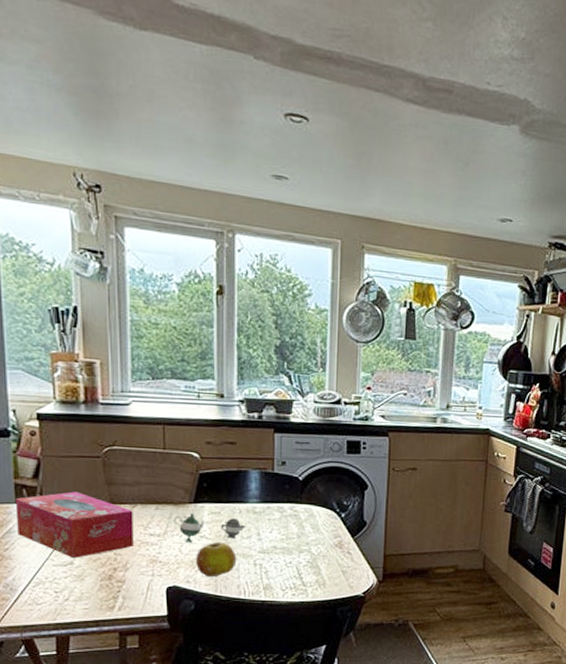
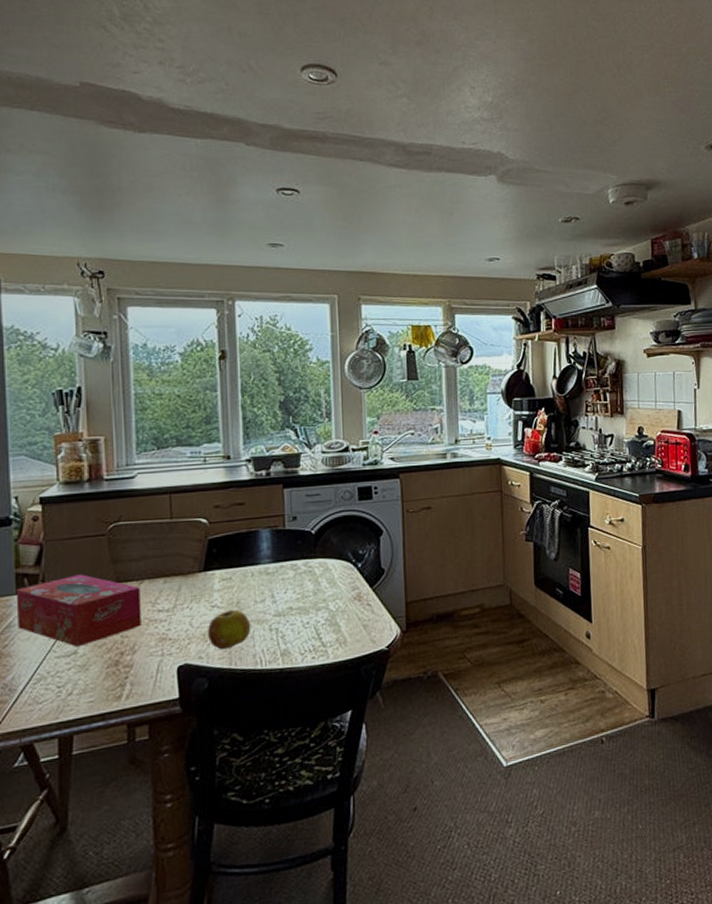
teapot: present [174,513,246,542] -> none [183,582,259,614]

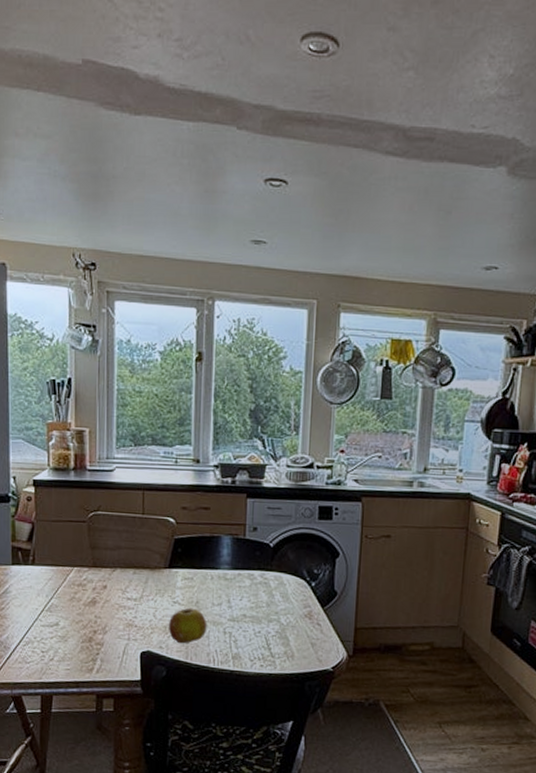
tissue box: present [16,574,141,648] -> none [11,555,113,620]

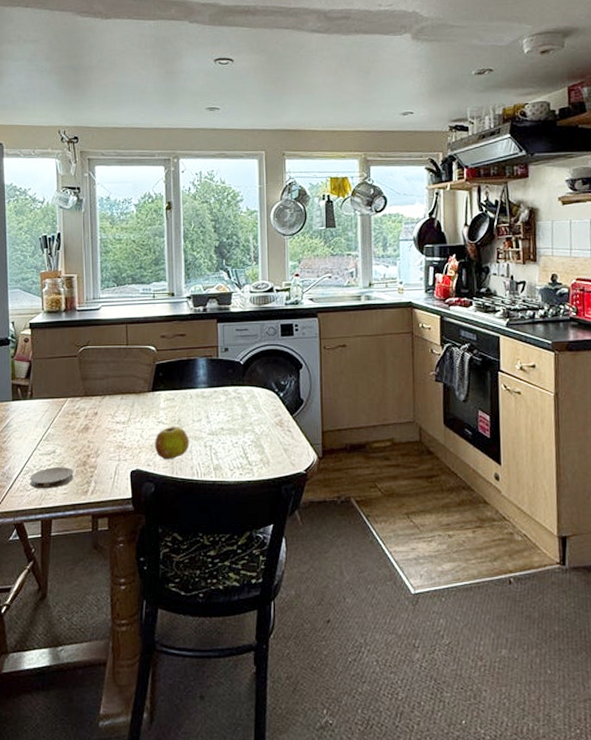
coaster: none [29,640,78,663] -> present [30,467,74,489]

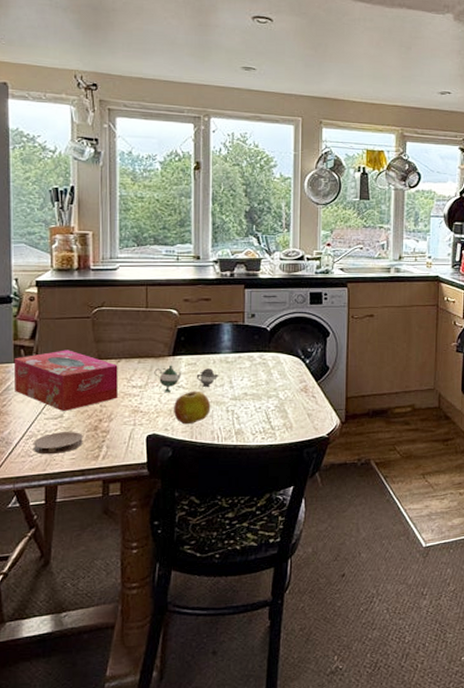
tissue box: none [12,388,103,448] -> present [13,350,118,412]
teapot: none [136,400,196,427] -> present [154,365,219,392]

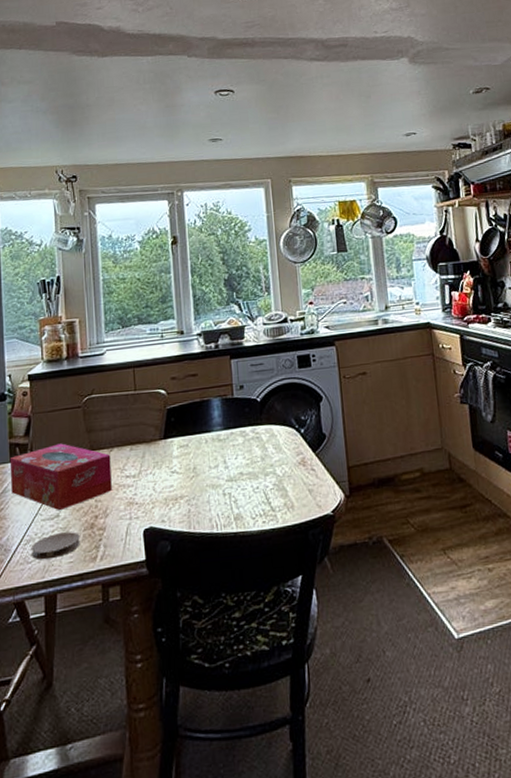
teapot: present [154,365,219,392] -> none [147,449,212,479]
fruit: present [174,392,211,425] -> none [169,475,207,514]

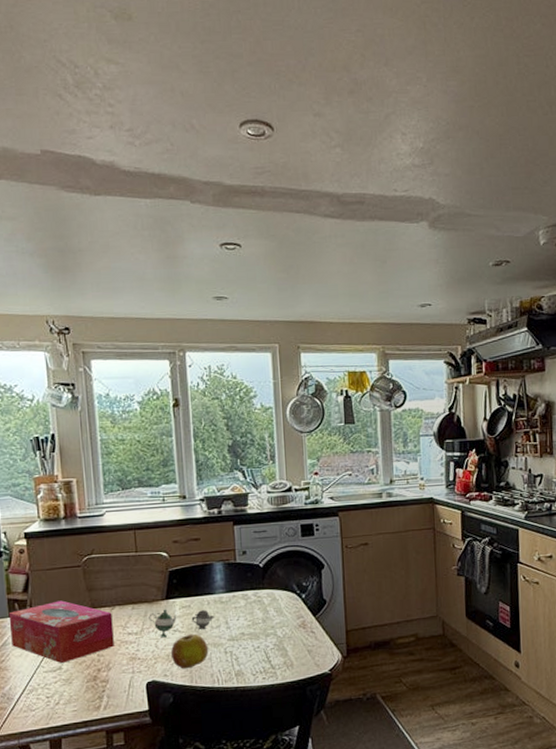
coaster: present [31,532,80,560] -> none [34,683,83,708]
teapot: none [147,449,212,479] -> present [149,609,214,637]
fruit: none [169,475,207,514] -> present [171,634,209,669]

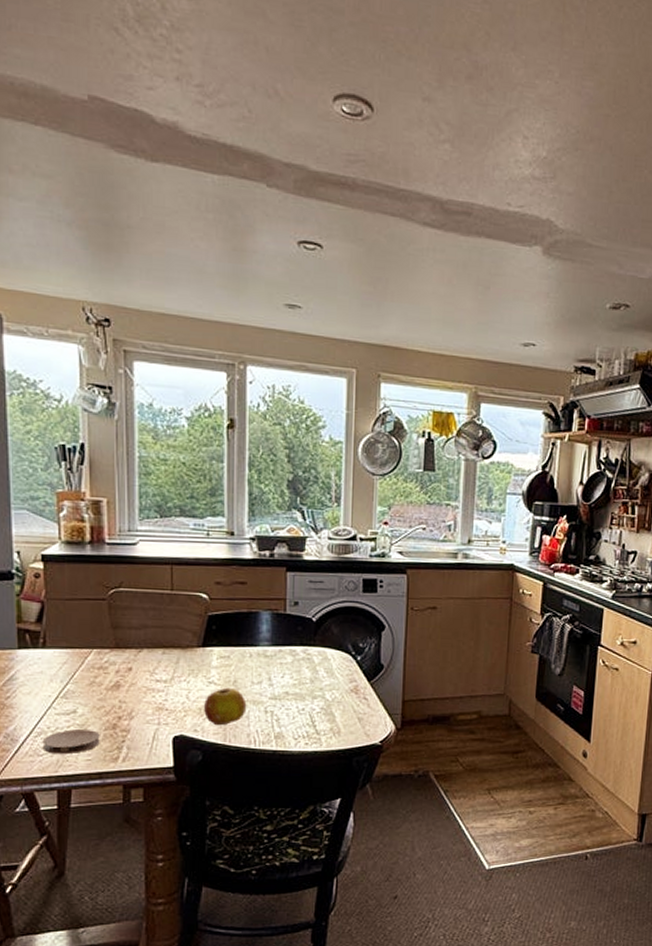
tissue box: present [8,600,114,664] -> none [18,636,139,707]
coaster: none [34,683,83,708] -> present [42,729,100,755]
teapot: present [149,609,214,637] -> none [181,657,256,688]

